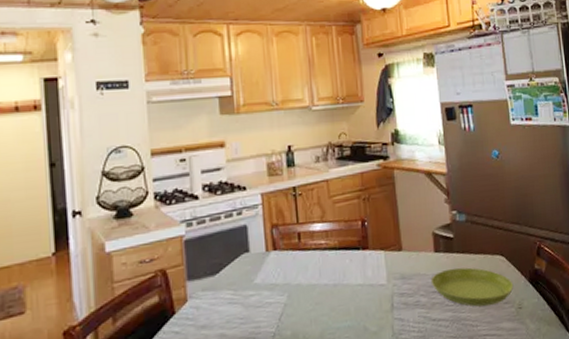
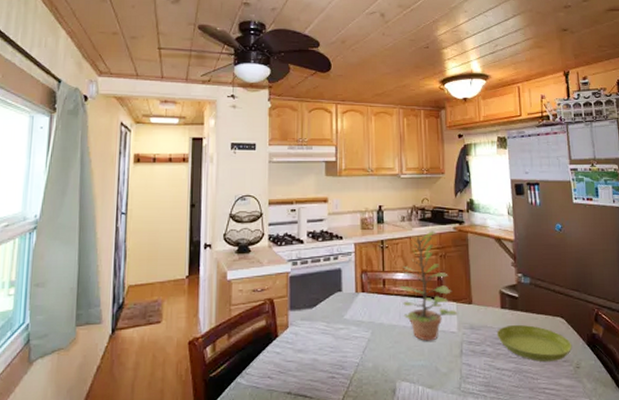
plant: none [317,170,387,299] -> present [399,230,458,341]

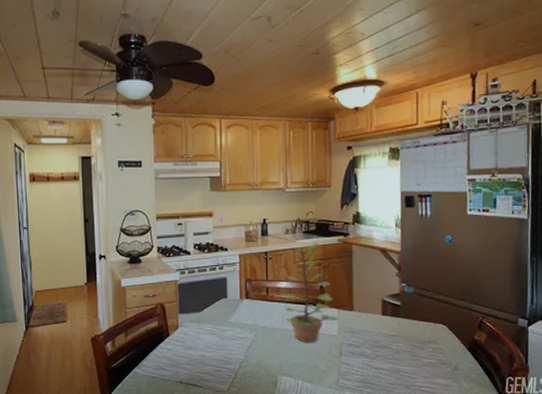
saucer: present [496,324,572,363] -> none [376,330,452,364]

